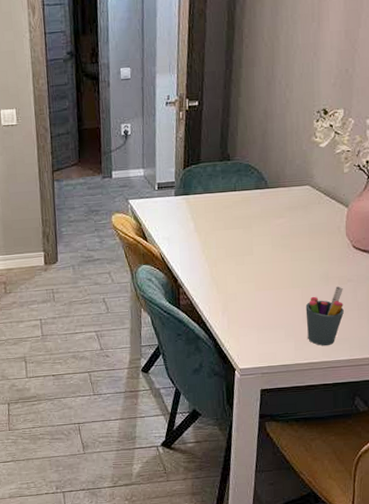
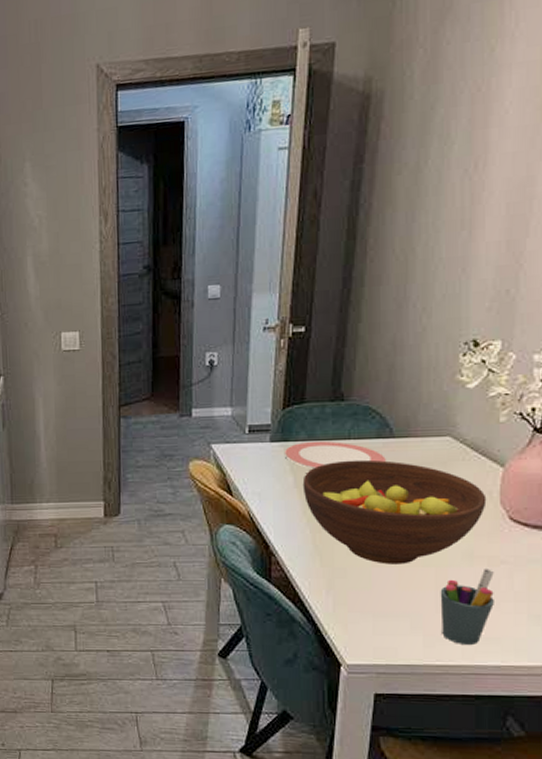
plate: none [187,193,264,217] -> present [285,441,387,470]
fruit bowl: none [201,206,337,289] -> present [302,459,487,564]

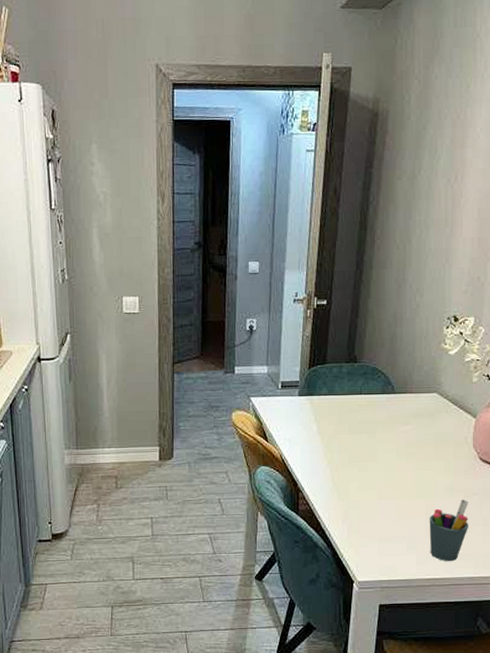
plate: present [285,441,387,470] -> none [310,395,390,419]
fruit bowl: present [302,459,487,564] -> none [324,411,463,498]

